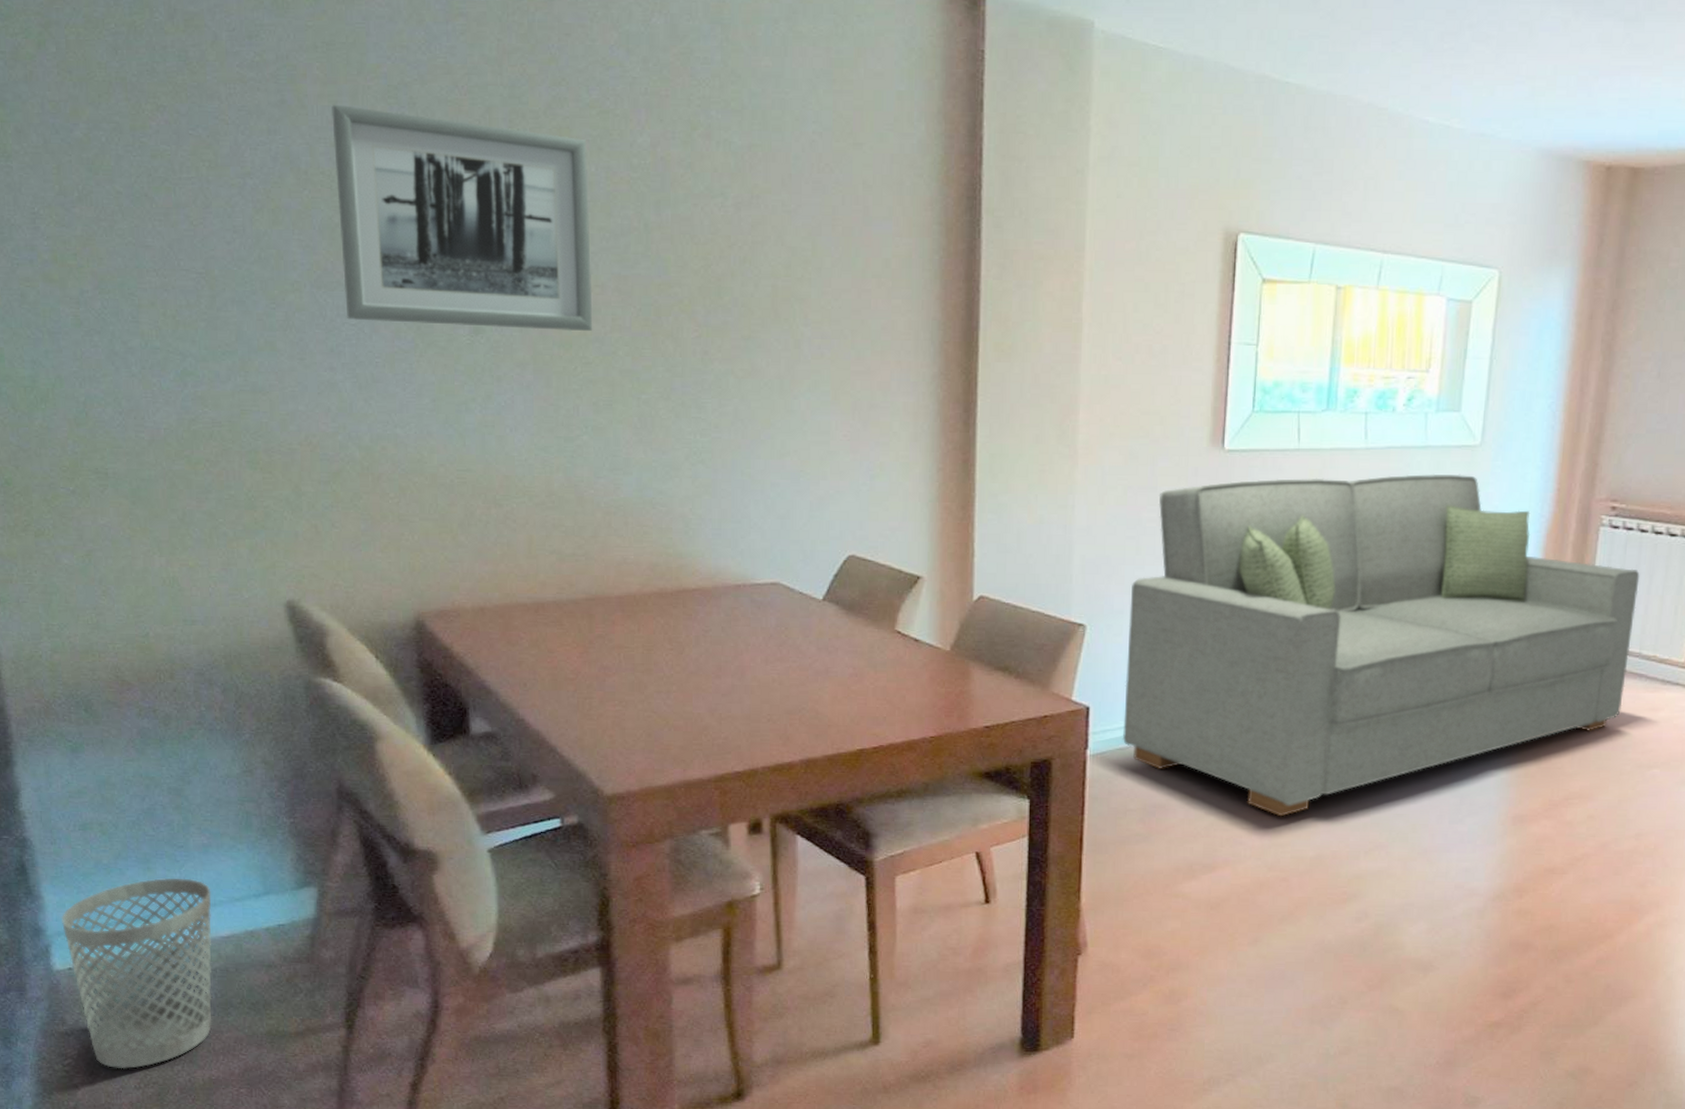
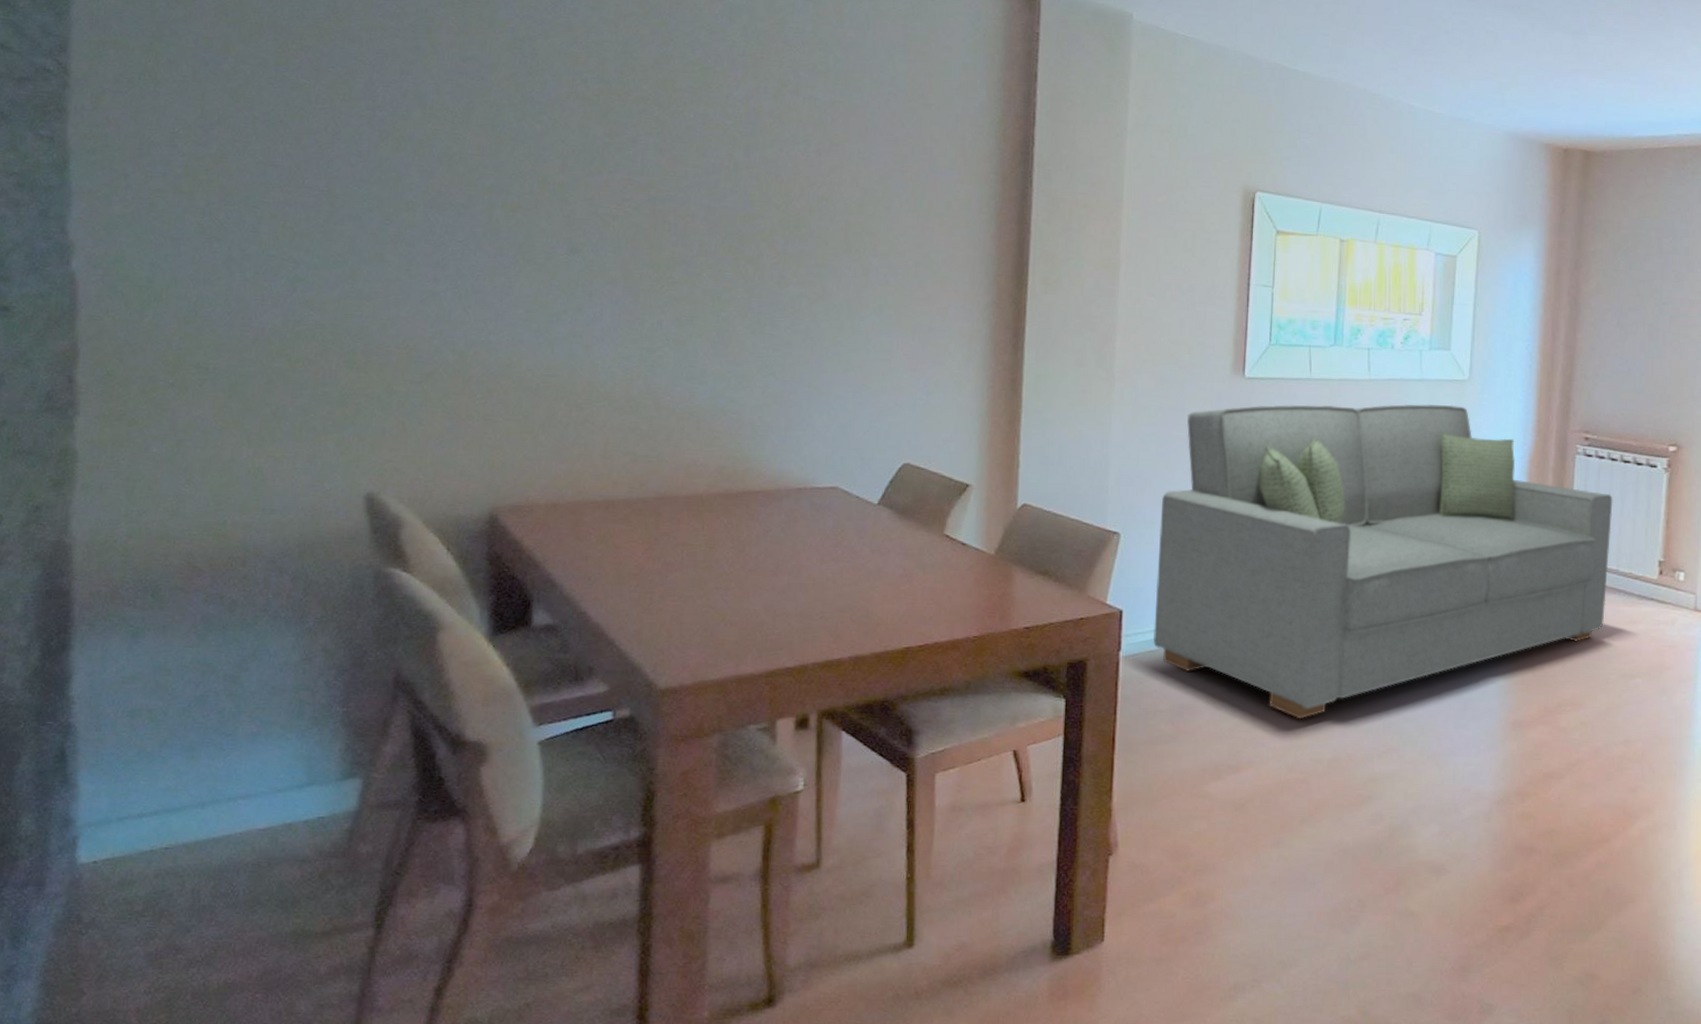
wastebasket: present [60,878,212,1069] -> none [94,767,254,972]
wall art: present [331,104,593,331] -> none [455,51,688,254]

